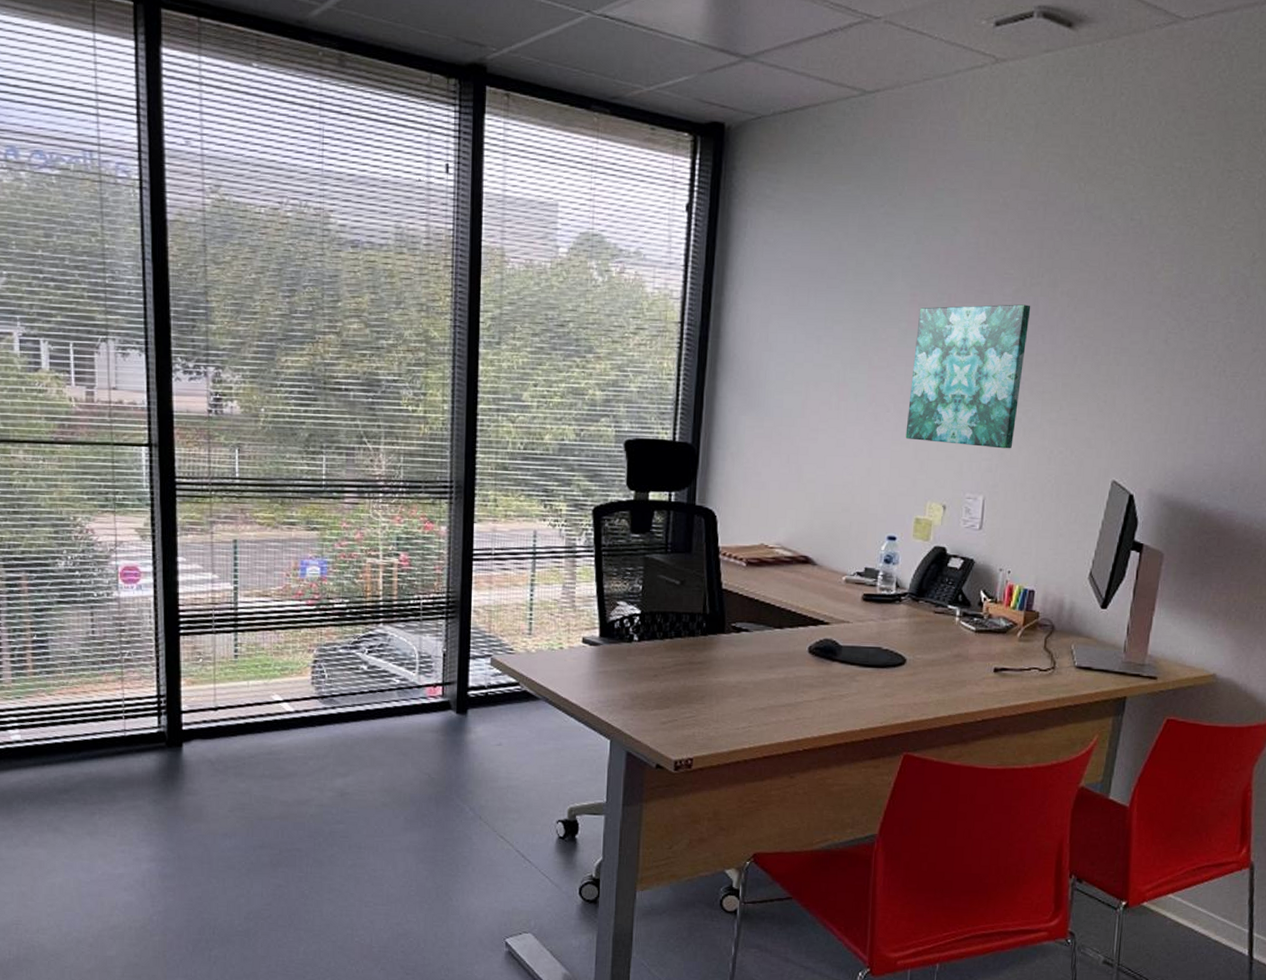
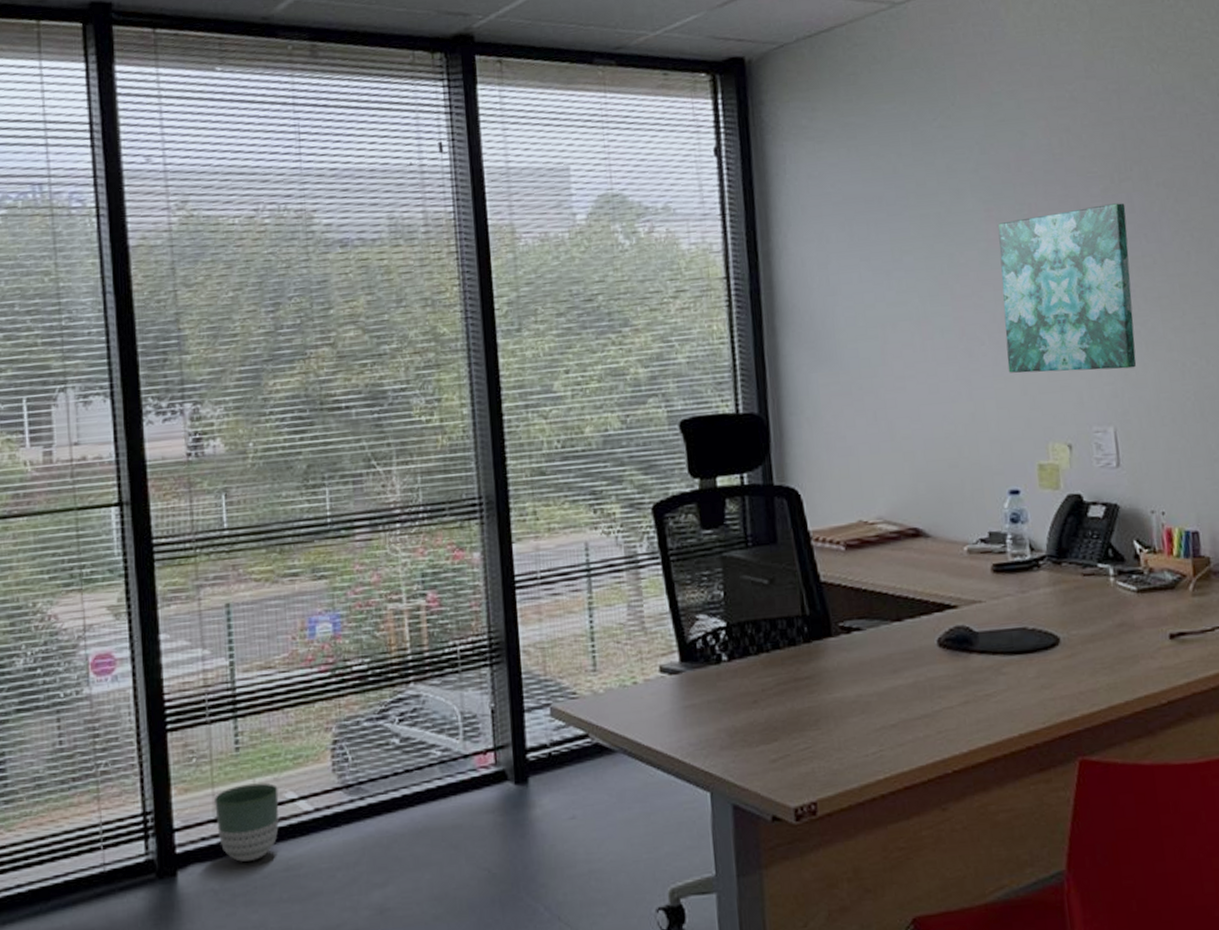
planter: none [216,684,267,743] -> present [215,783,279,862]

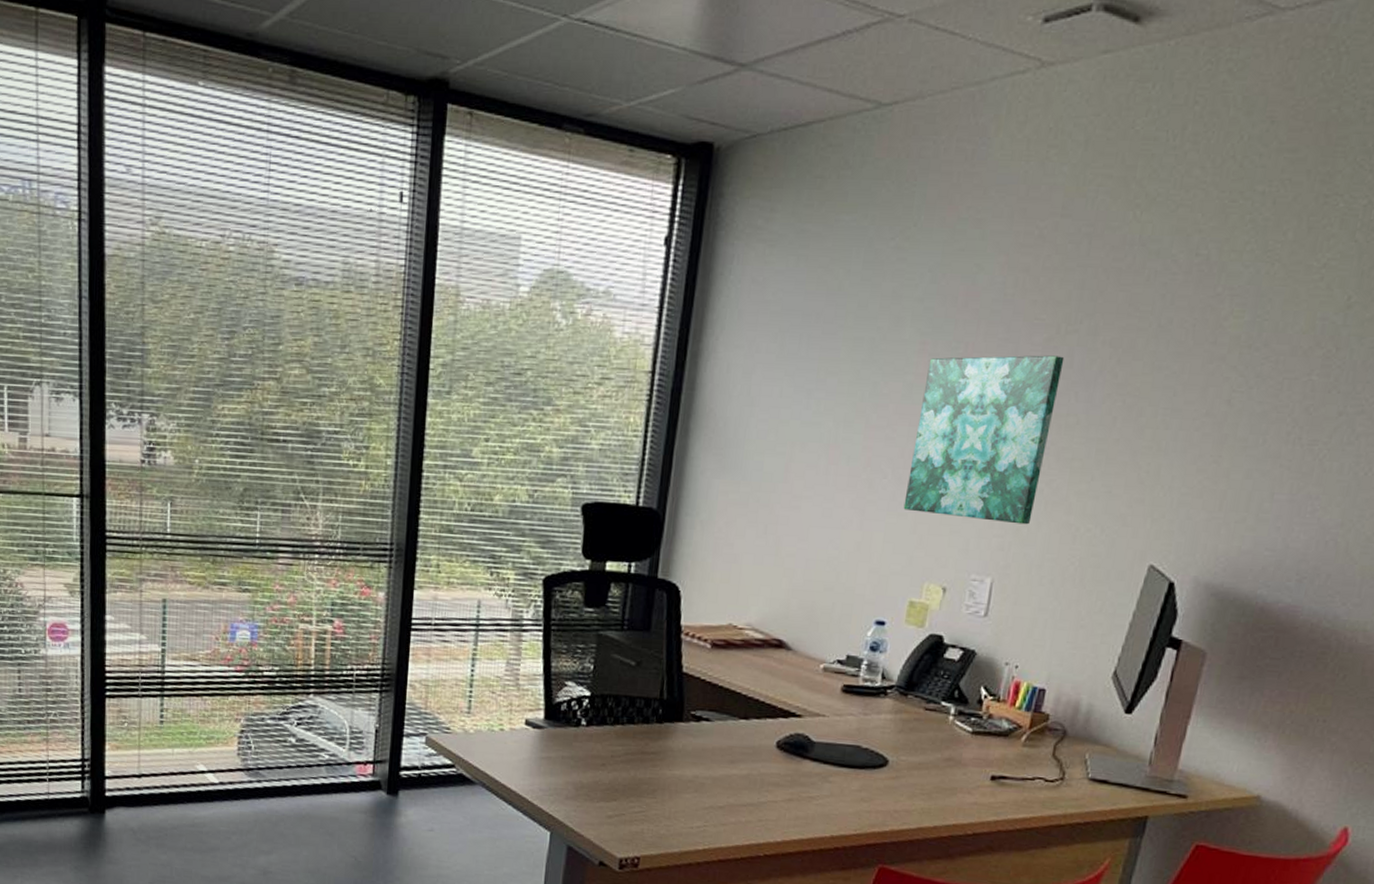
planter: present [215,783,279,862] -> none [139,752,192,814]

